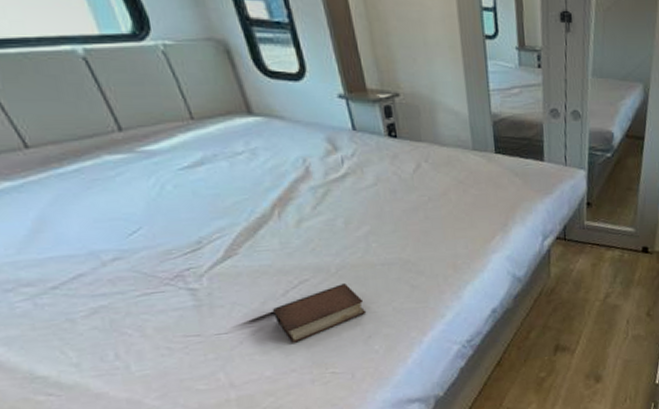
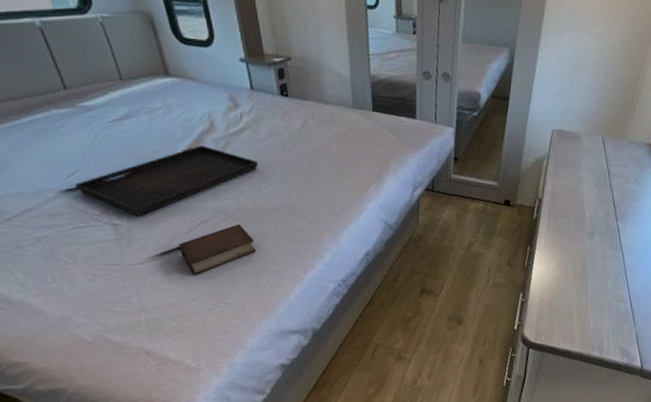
serving tray: none [138,194,366,279] -> present [75,145,259,217]

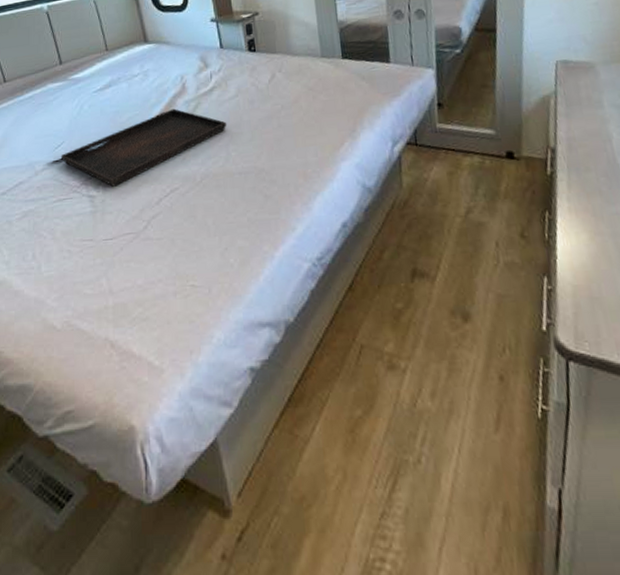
book: present [178,223,257,276] -> none [147,191,225,253]

